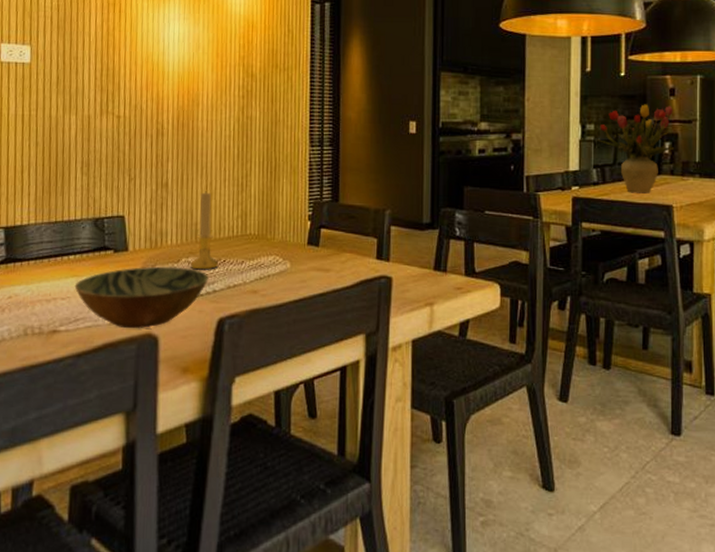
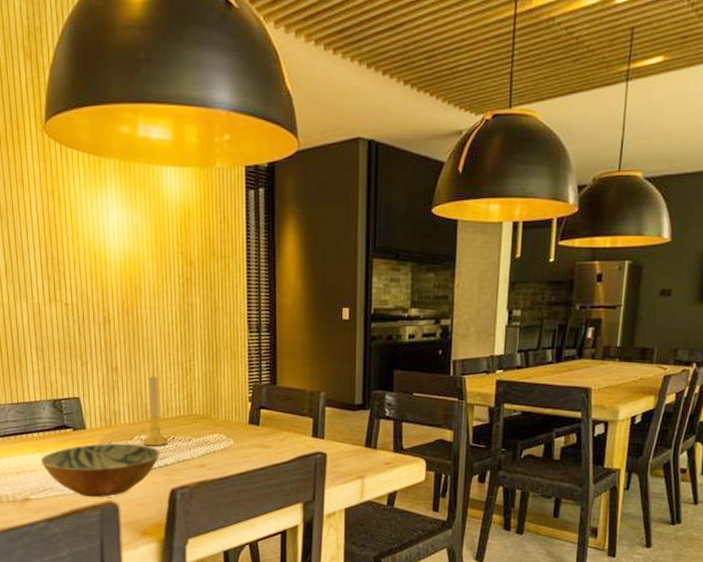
flower arrangement: present [597,104,674,194] -> none [523,290,599,377]

